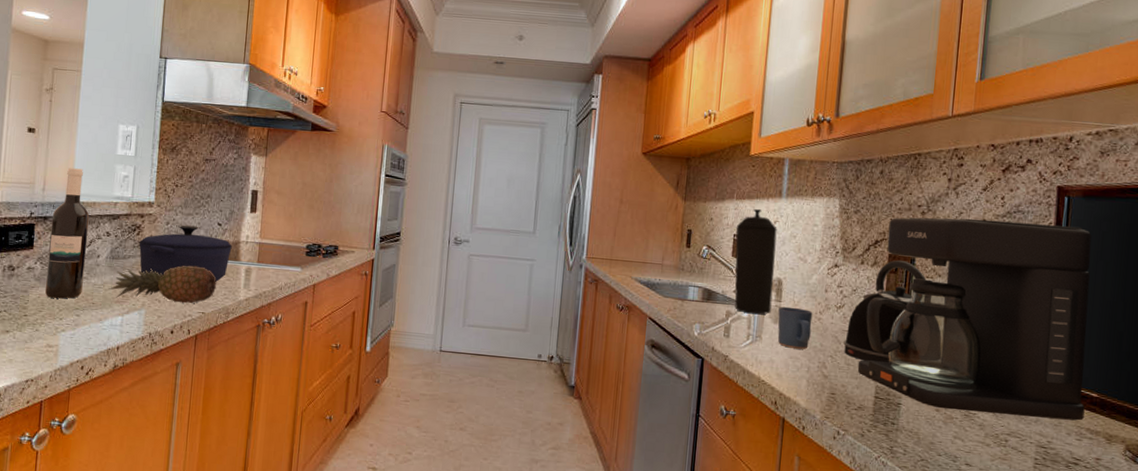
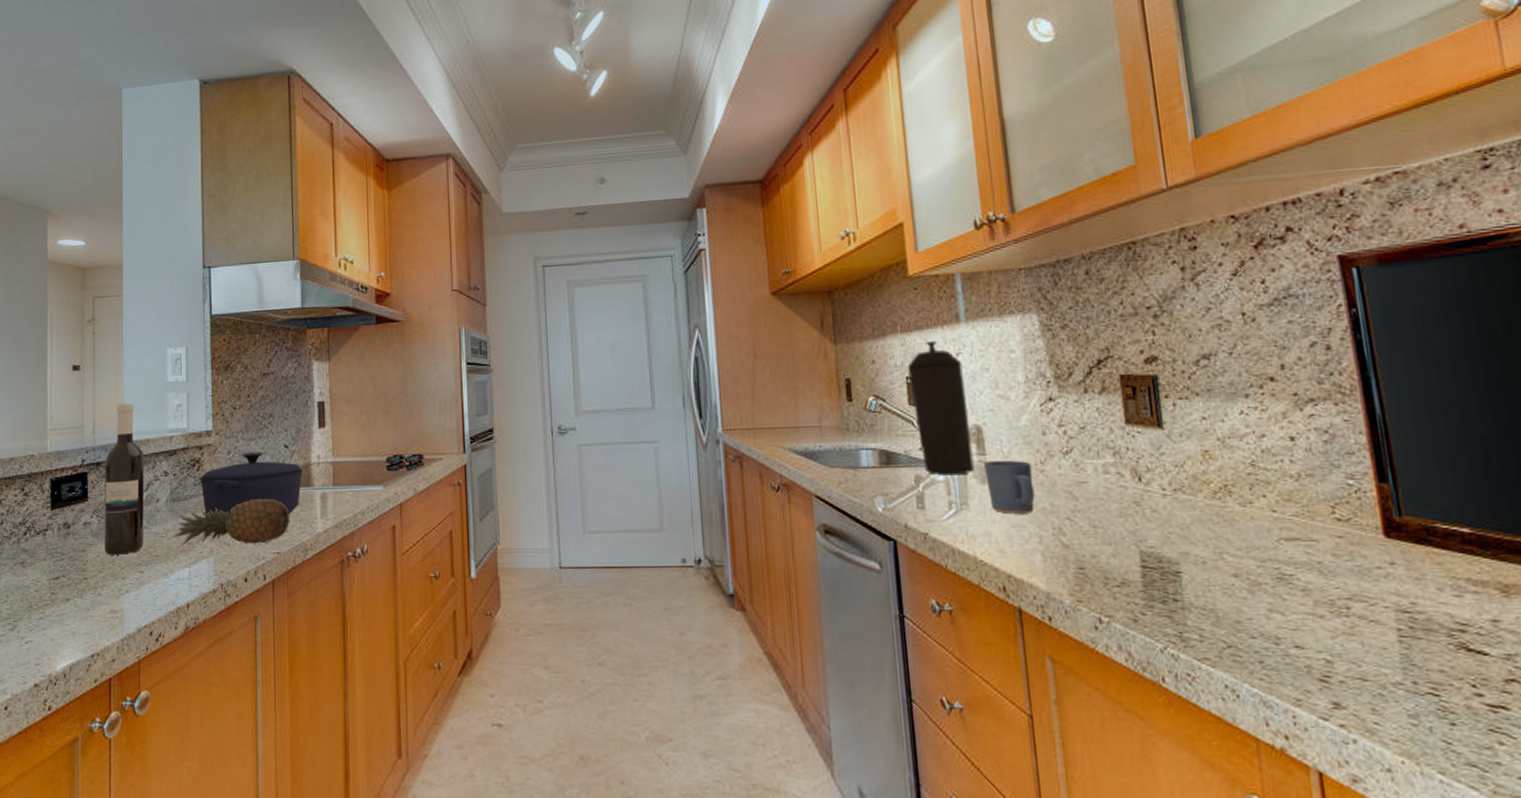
kettle: present [843,260,927,363] -> none [1081,380,1180,520]
coffee maker: present [857,217,1092,421] -> none [1104,304,1458,573]

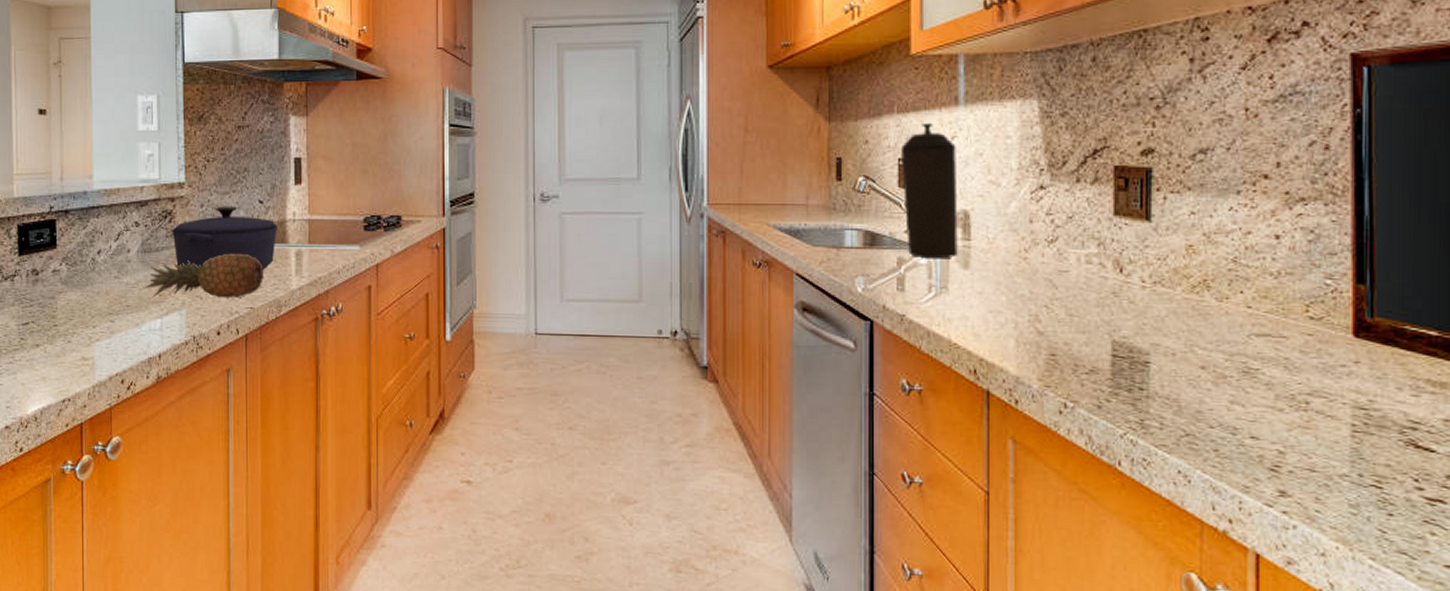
wine bottle: present [103,403,145,555] -> none [73,151,115,303]
mug: present [984,460,1035,514] -> none [968,246,1015,300]

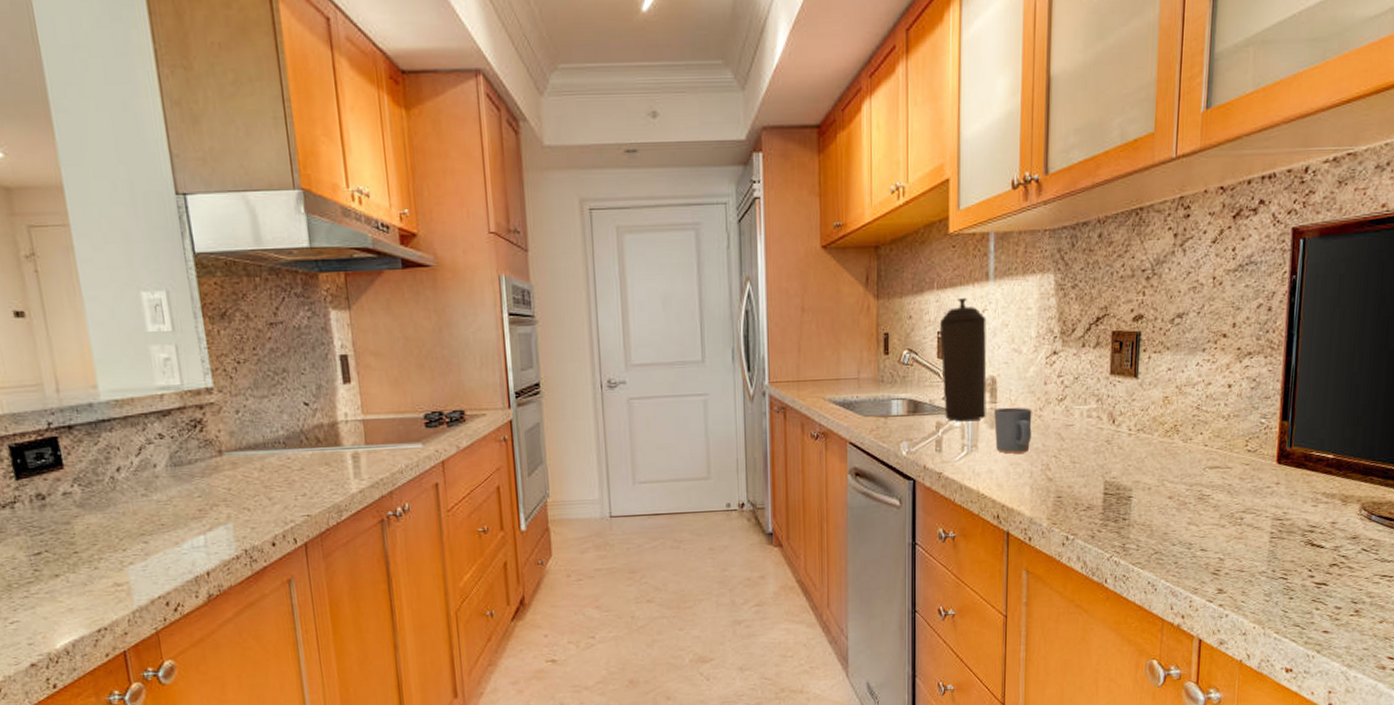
fruit: present [143,253,265,299] -> none [178,459,320,514]
cooking pot: present [172,206,278,270] -> none [205,410,329,480]
mug: none [968,246,1015,300] -> present [994,407,1032,454]

